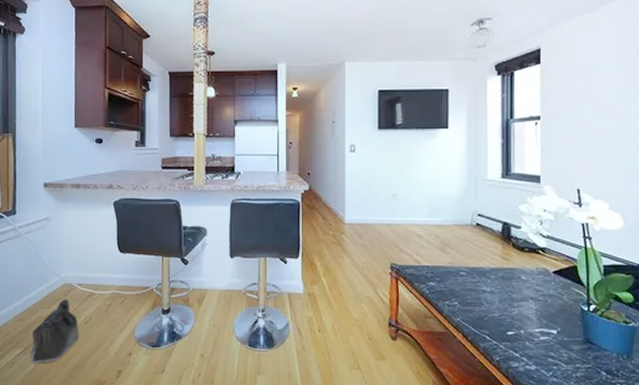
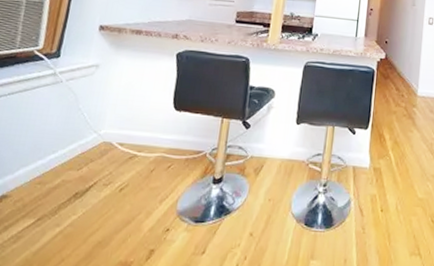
saddlebag: present [29,298,80,364] -> none [42,159,111,239]

